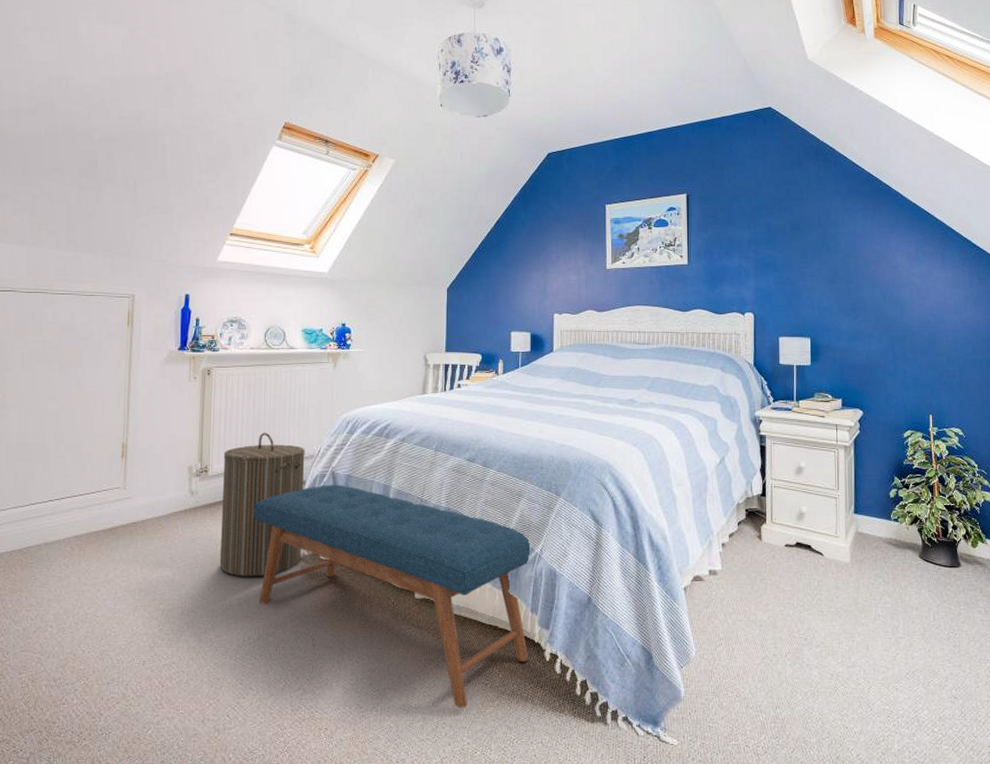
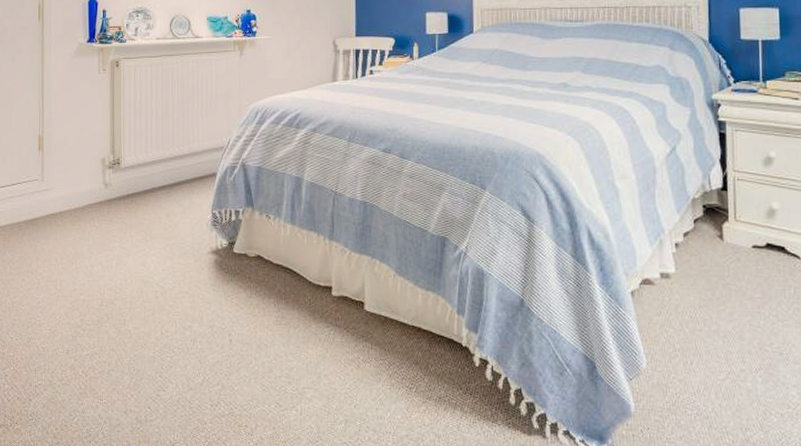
laundry hamper: present [219,432,305,577] -> none [134,124,215,270]
bench: present [254,485,530,708] -> none [166,177,457,412]

